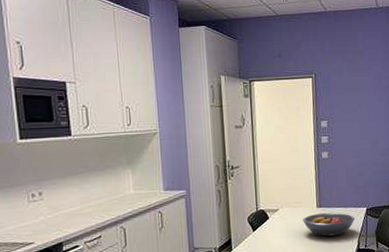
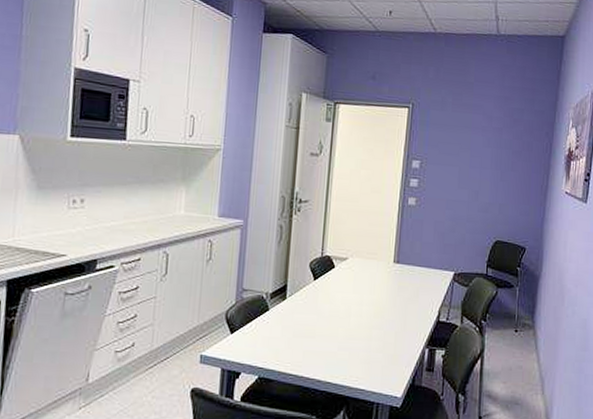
fruit bowl: present [303,212,355,237] -> none [375,270,439,301]

